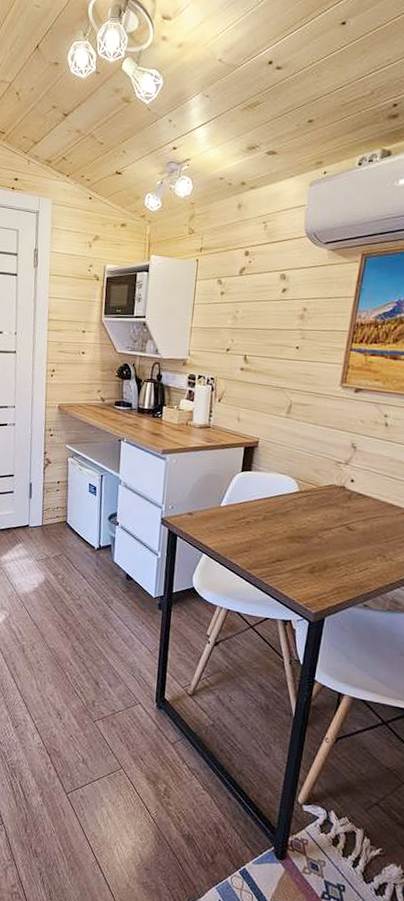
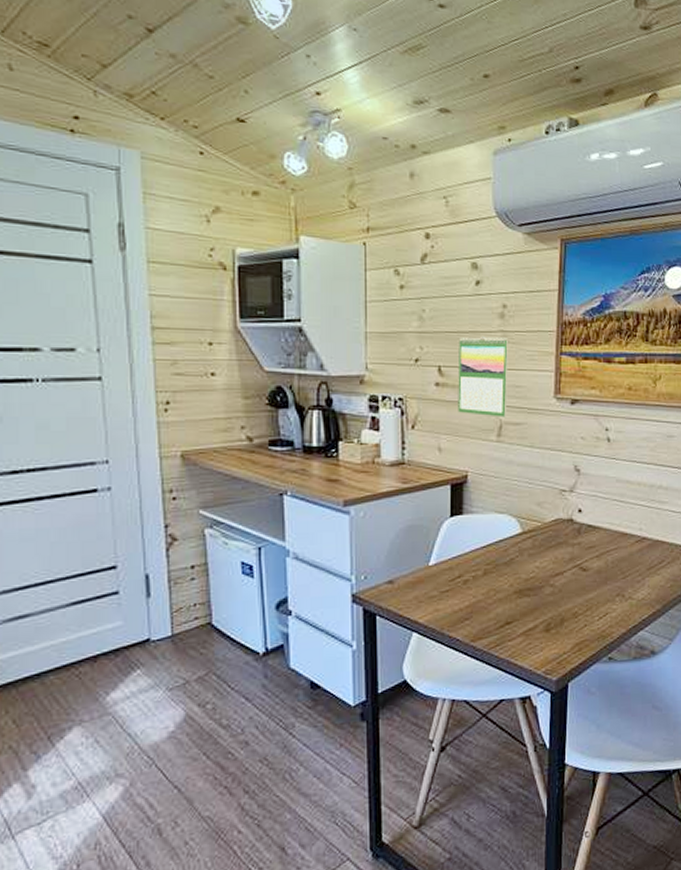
calendar: none [256,333,306,399] -> present [458,337,509,417]

